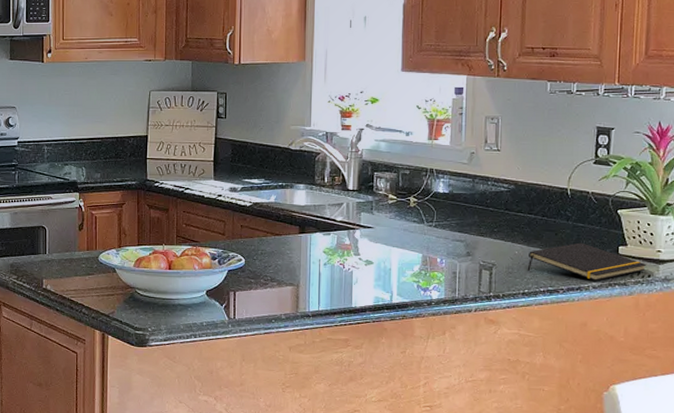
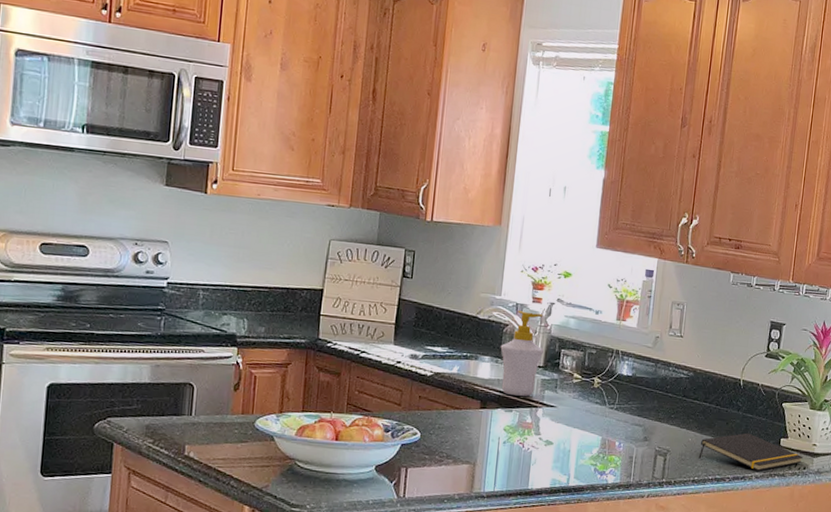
soap bottle: none [314,139,356,220] -> present [500,311,544,397]

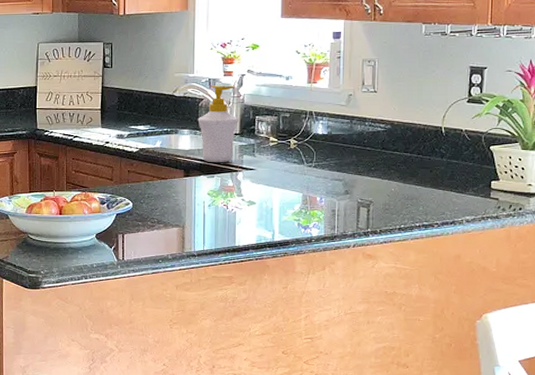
notepad: present [698,433,804,471] -> none [403,178,518,215]

